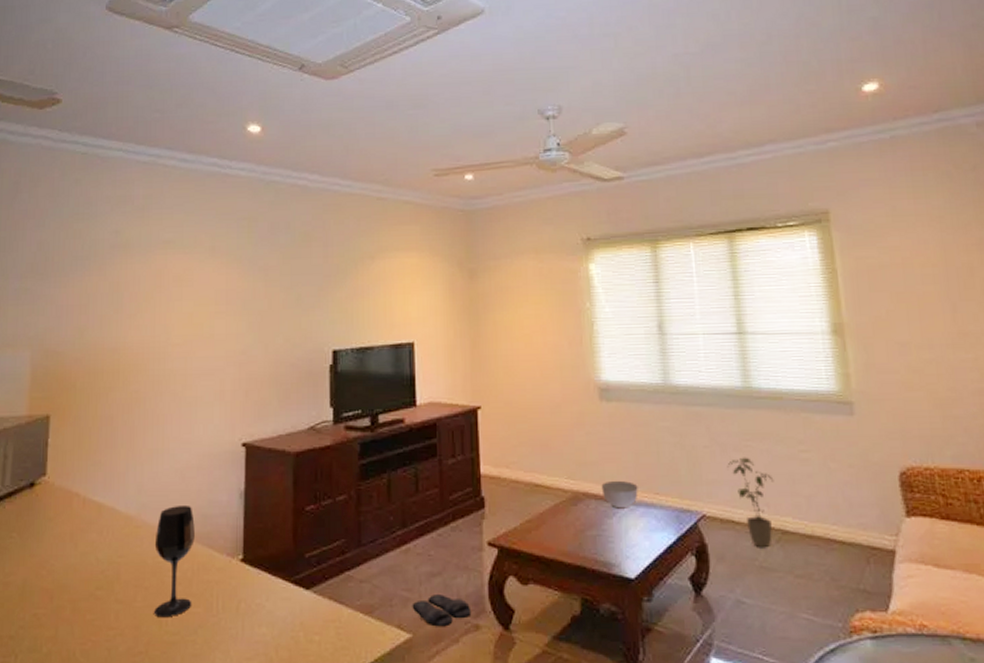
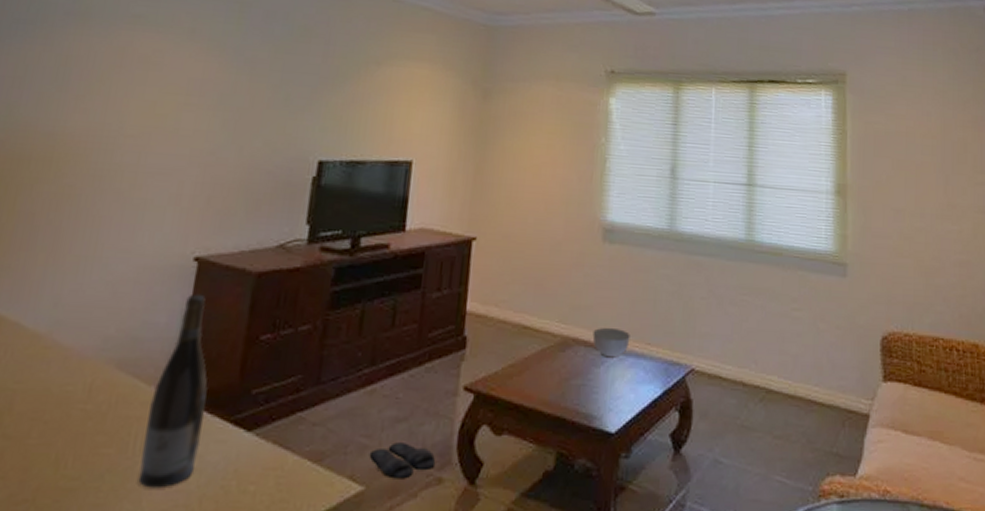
wine glass: present [154,506,195,618] -> none [51,325,121,459]
wine bottle: none [224,474,270,640] -> present [138,293,208,489]
house plant: present [727,457,774,548] -> none [721,311,765,407]

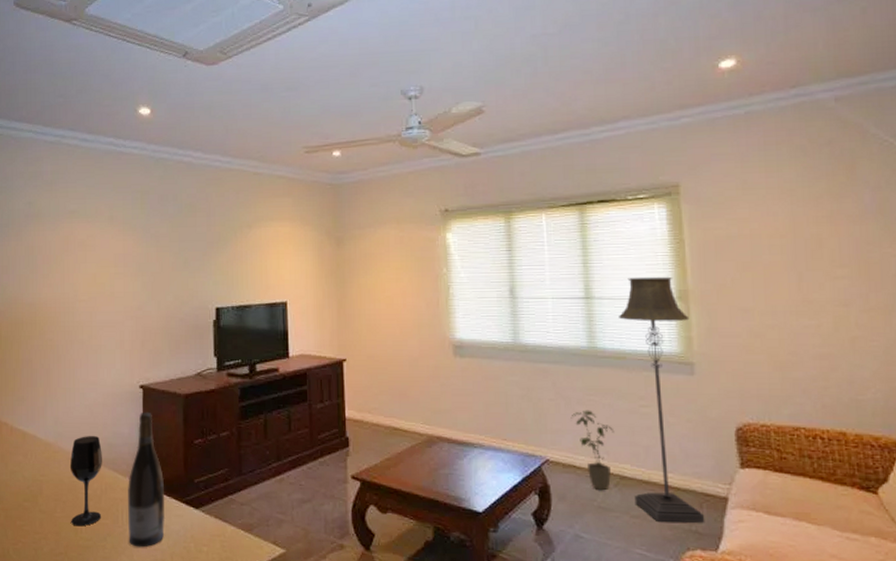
wine glass: none [51,325,121,459] -> present [69,436,102,526]
slippers: present [370,442,435,479] -> none [287,518,336,545]
bowl: present [592,327,630,358] -> none [454,426,487,452]
house plant: none [721,311,765,407] -> present [570,410,615,491]
floor lamp: none [779,166,847,444] -> present [619,276,705,523]

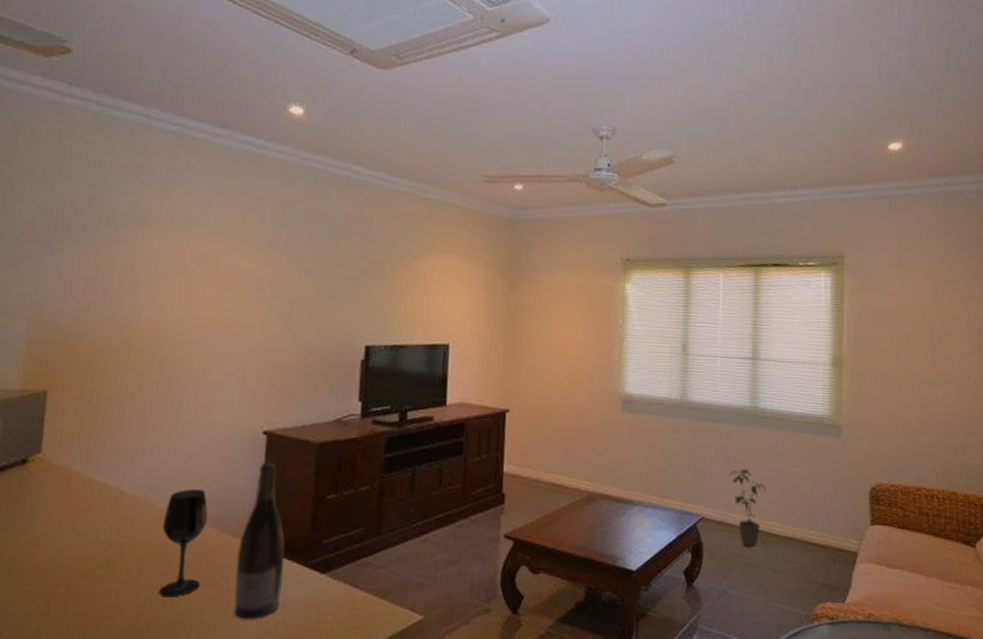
floor lamp: present [619,276,705,523] -> none [778,341,842,577]

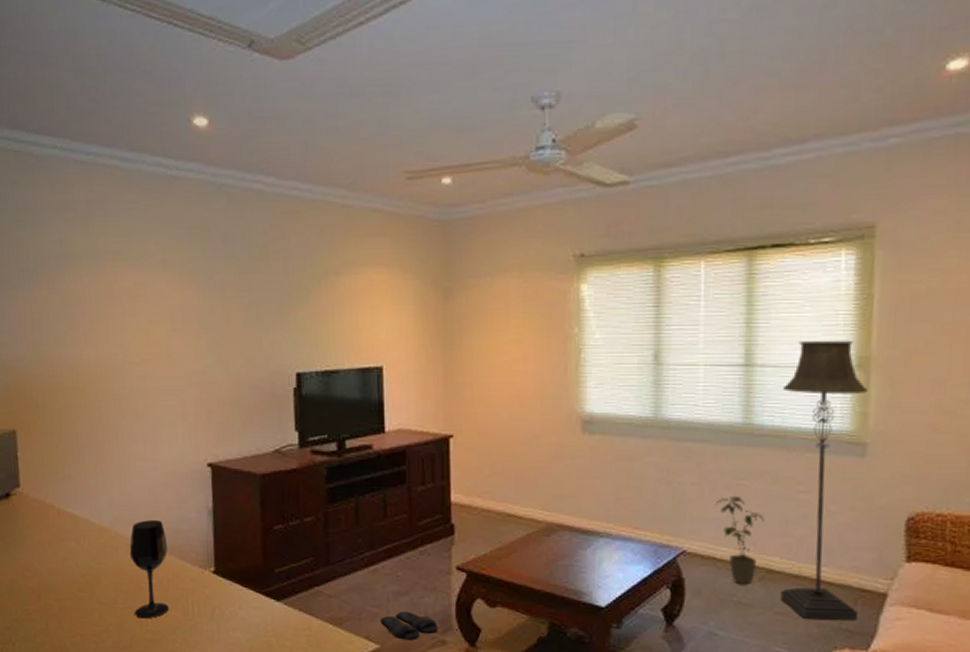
wine bottle: present [234,462,286,620] -> none [198,493,243,642]
slippers: none [427,581,482,610] -> present [381,611,437,640]
floor lamp: none [778,341,842,577] -> present [780,340,869,621]

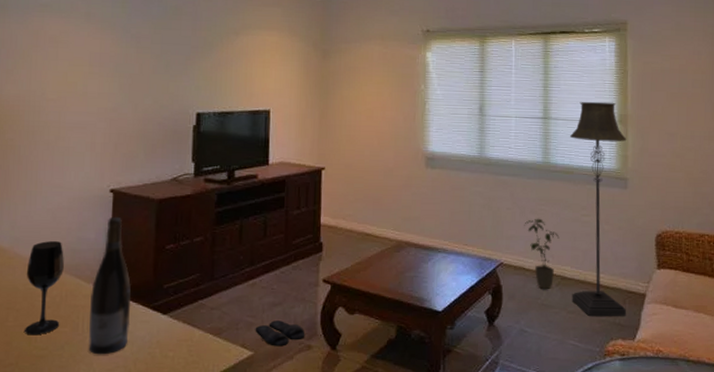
wine bottle: none [198,493,243,642] -> present [89,216,132,355]

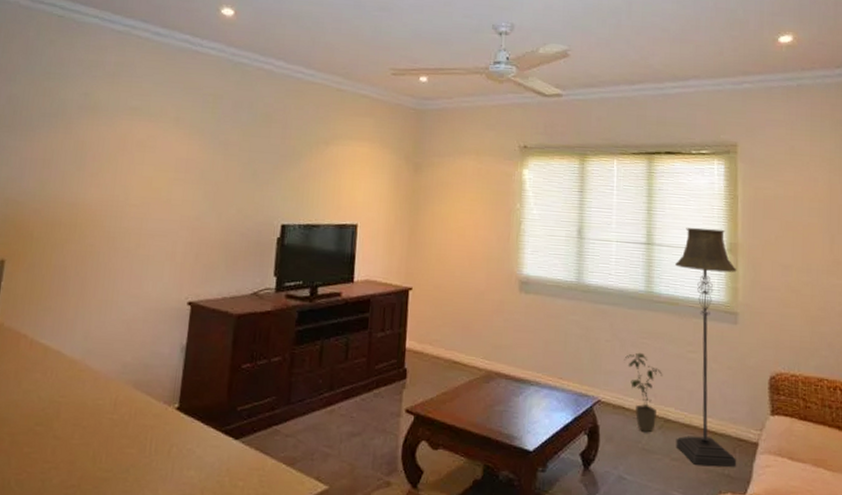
wine glass: present [25,241,64,335] -> none [90,354,136,456]
wine bottle: present [89,216,132,355] -> none [155,331,204,481]
slippers: present [256,321,304,346] -> none [332,452,384,482]

